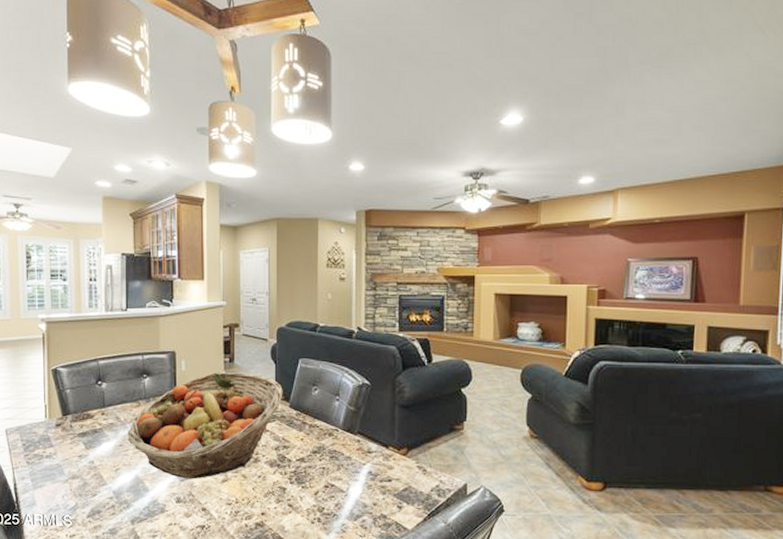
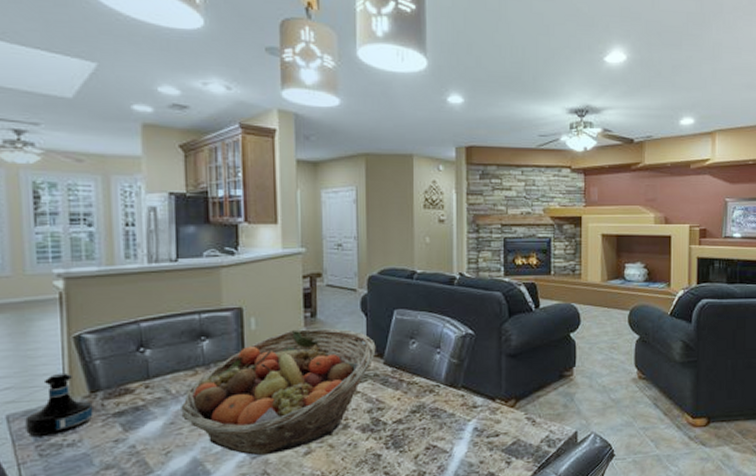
tequila bottle: none [18,398,65,448] -> present [25,373,93,438]

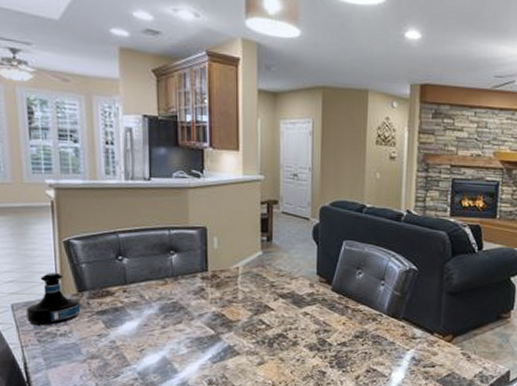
fruit basket: present [181,328,376,456] -> none [153,251,325,362]

